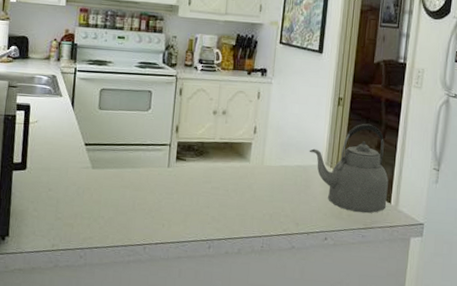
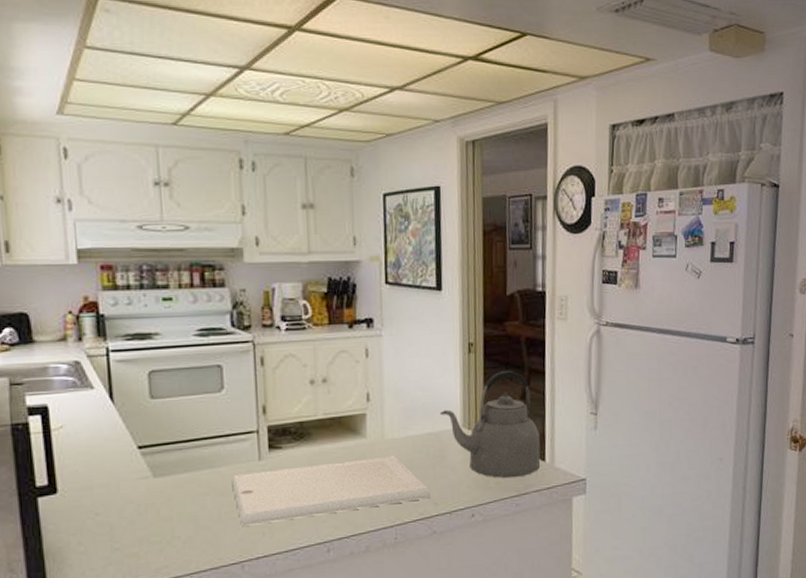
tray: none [146,175,295,219] -> present [231,455,432,526]

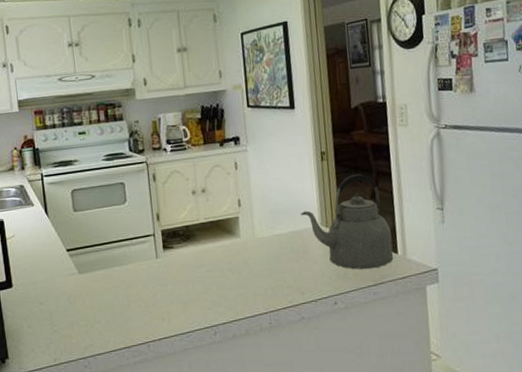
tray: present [231,455,432,526] -> none [136,252,298,313]

